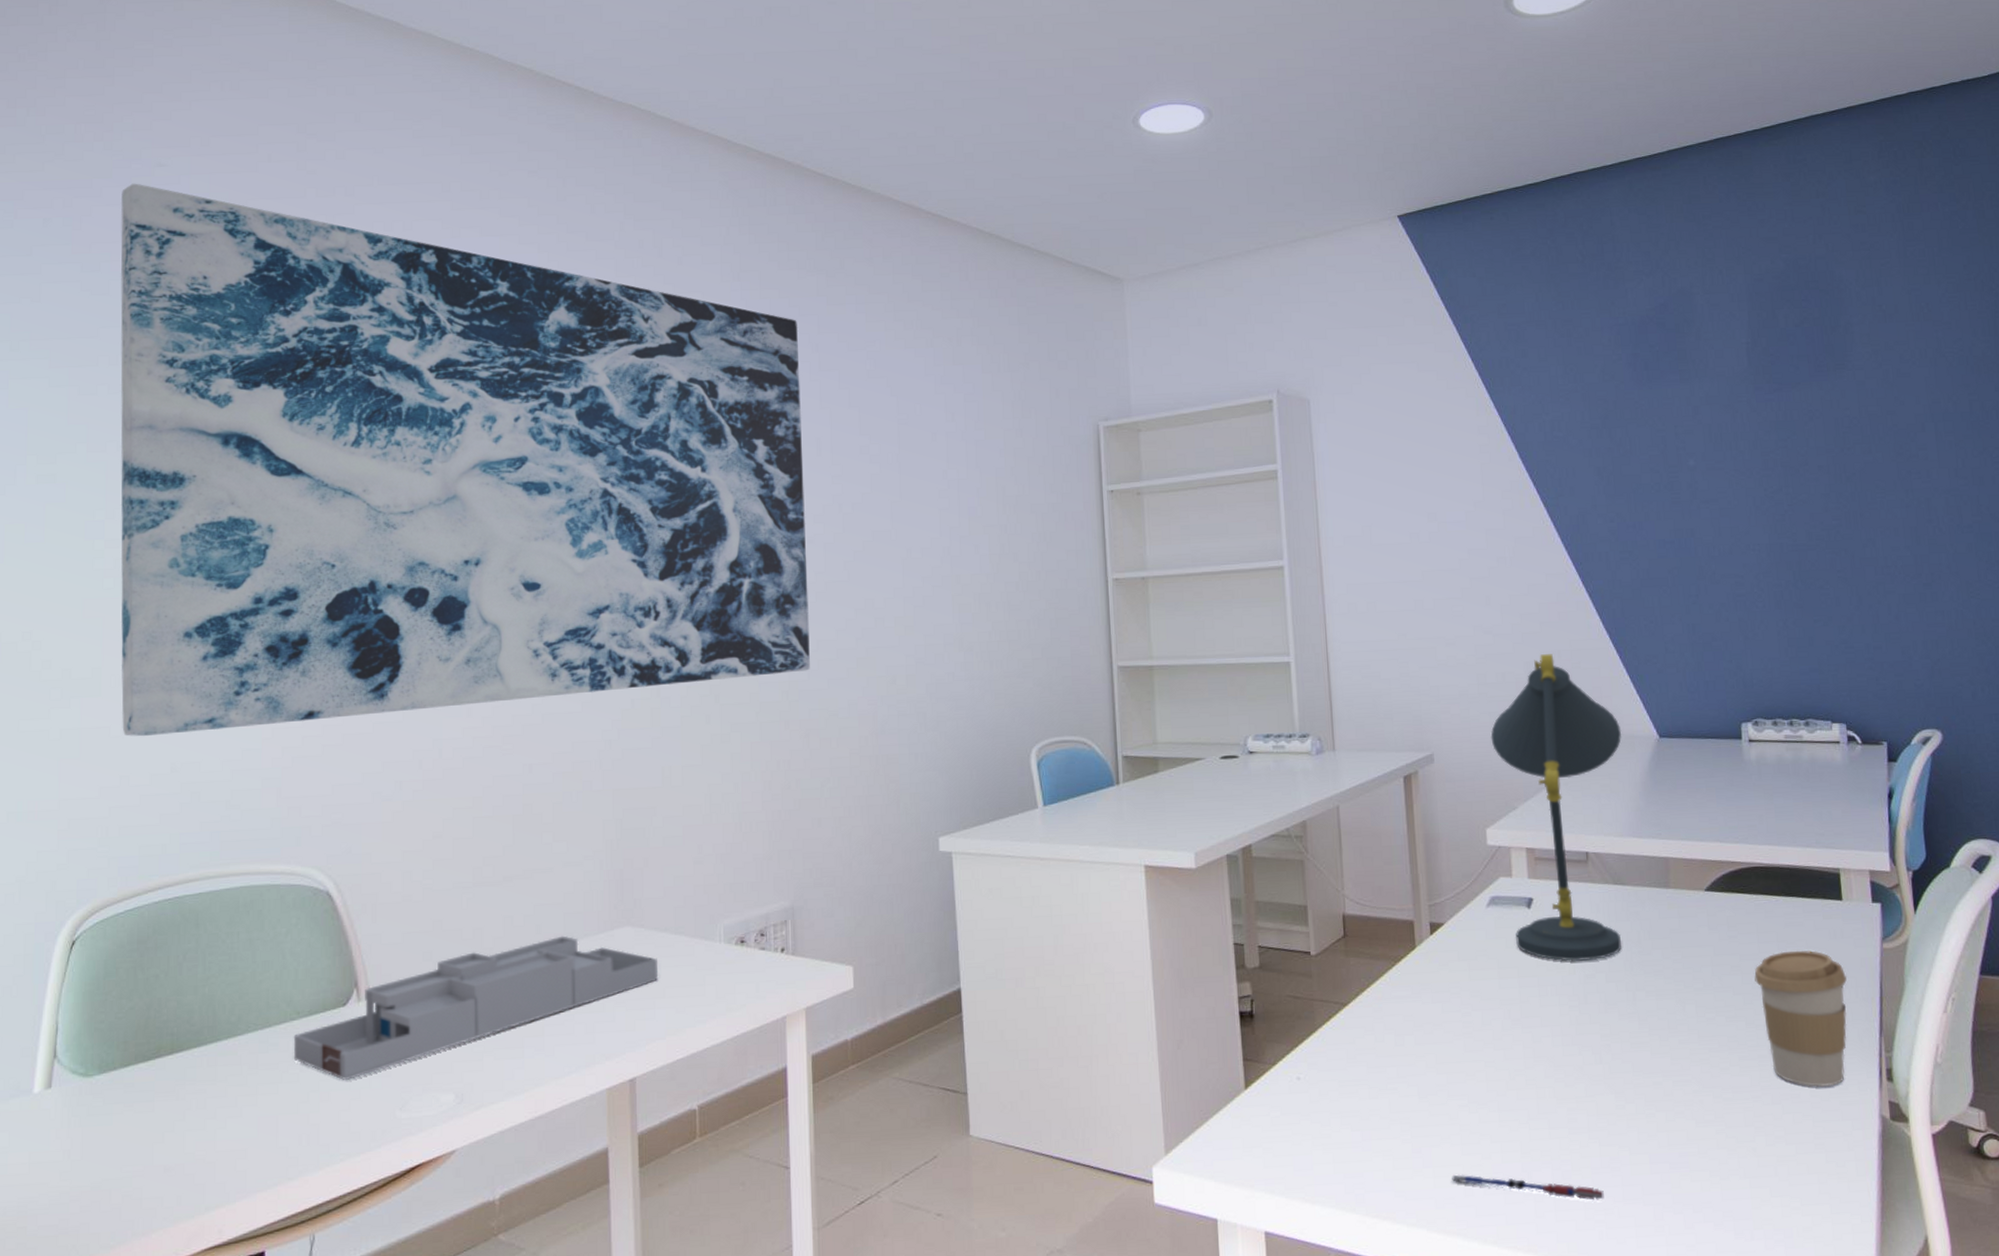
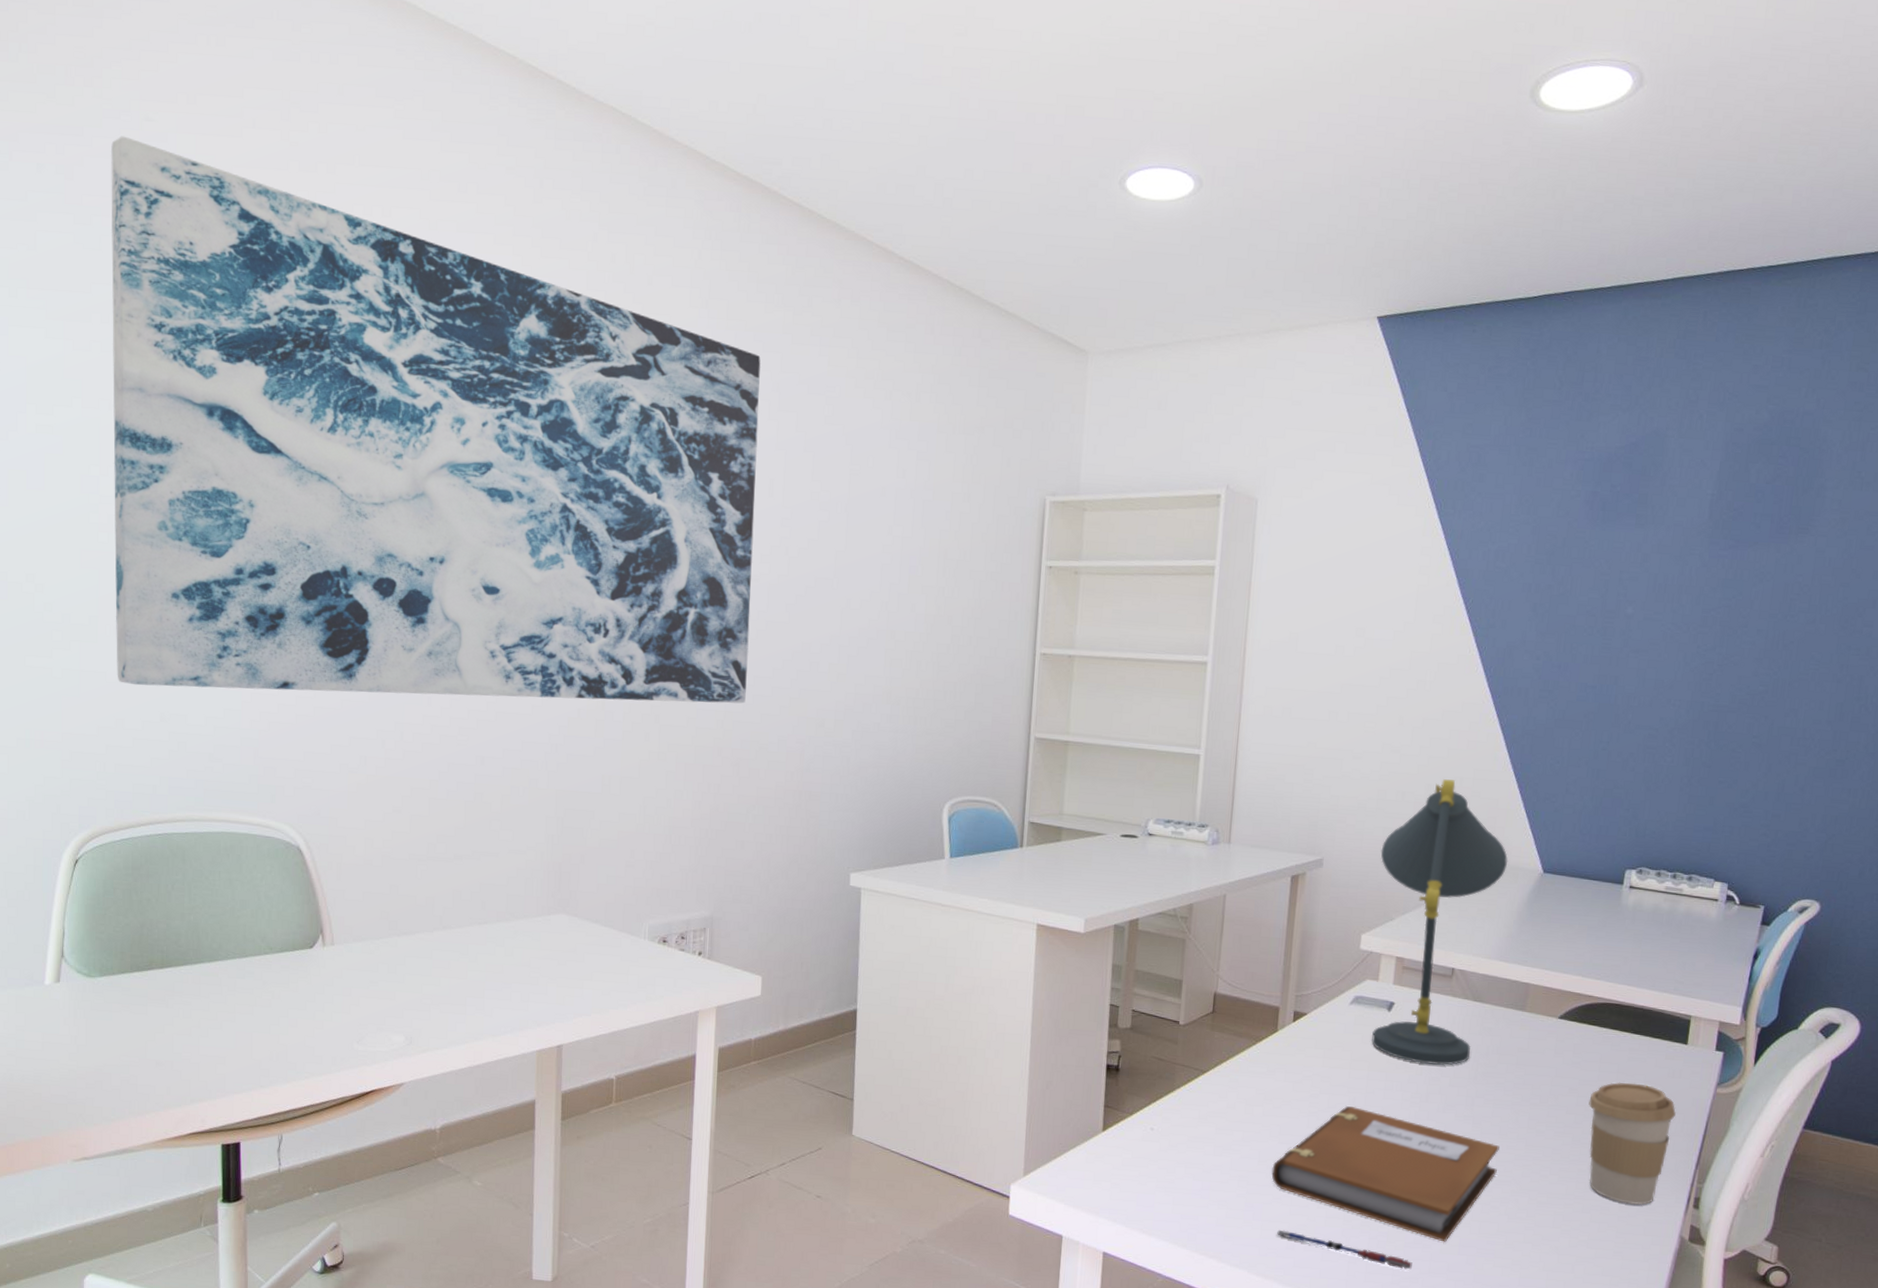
desk organizer: present [293,935,659,1080] -> none [266,914,588,1011]
notebook: none [1434,1020,1674,1162] -> present [1271,1106,1500,1242]

